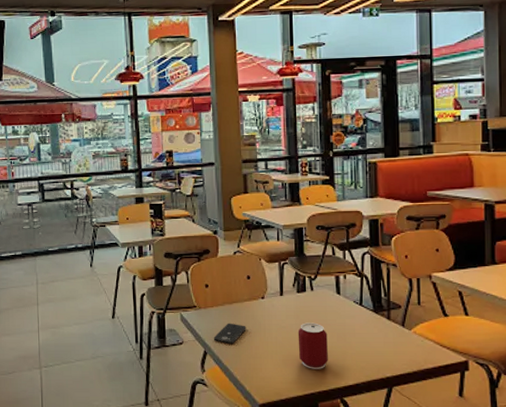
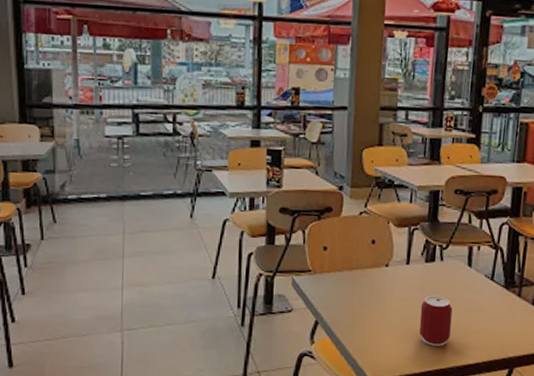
smartphone: present [213,323,247,345] -> none [327,291,365,315]

